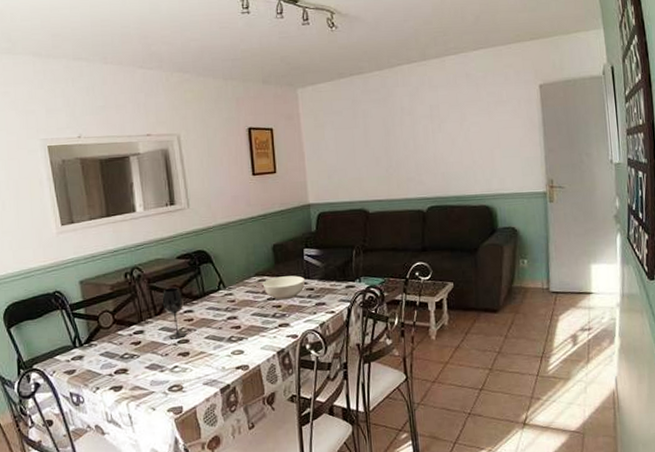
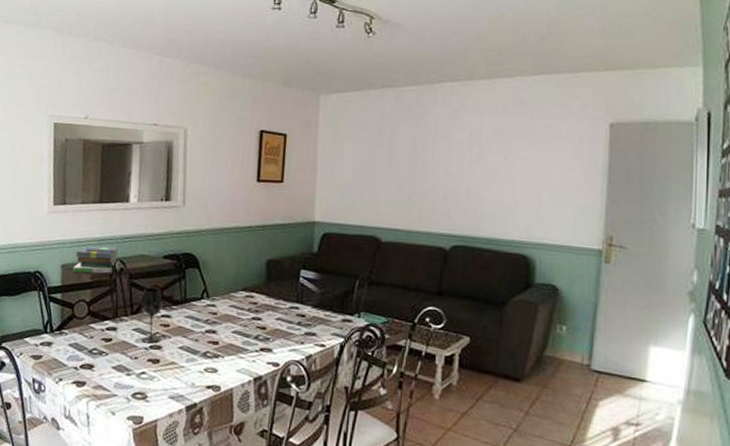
books: none [91,256,136,286] -> present [73,245,120,274]
bowl: present [262,275,306,300] -> none [249,295,298,323]

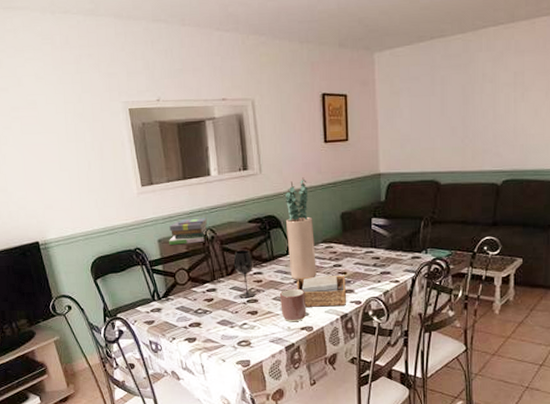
mug: none [186,338,217,379] -> present [279,288,307,322]
vase: none [202,216,235,330] -> present [285,177,317,280]
napkin holder: none [207,327,265,366] -> present [296,276,346,307]

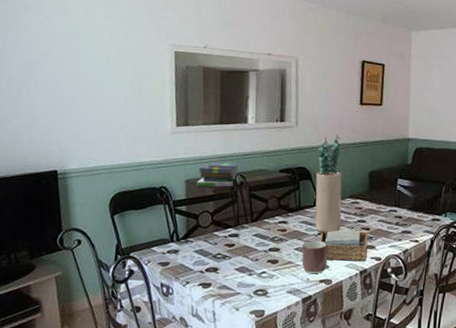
wine glass: present [233,250,256,298] -> none [259,198,280,247]

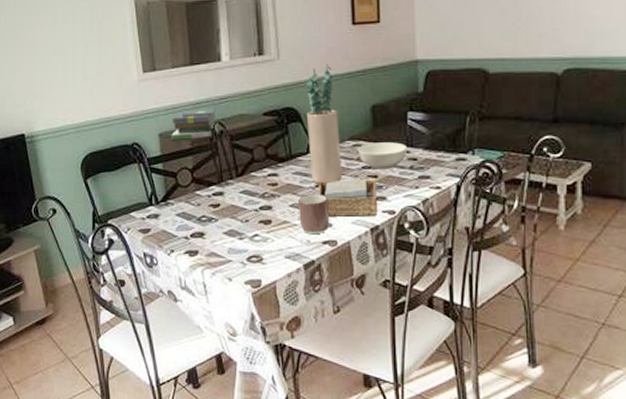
bowl: none [355,201,396,224] -> present [357,142,408,170]

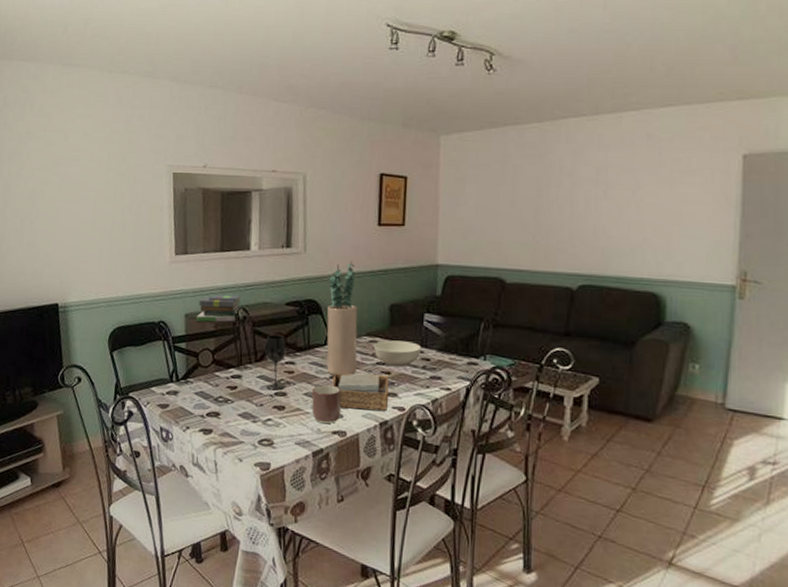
wine glass: none [245,147,270,205] -> present [264,335,287,391]

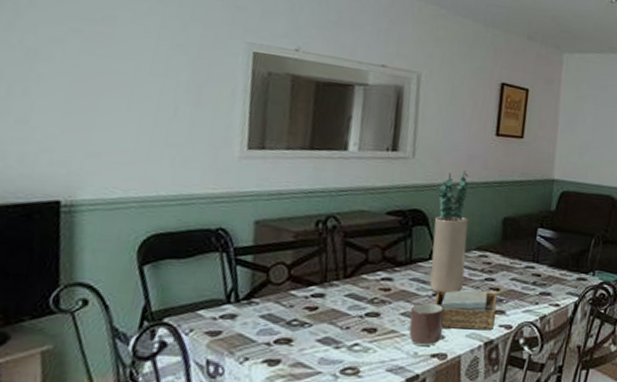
books: present [196,294,243,322] -> none [270,199,333,232]
wine glass: present [264,335,287,391] -> none [356,247,384,311]
bowl: present [373,340,422,368] -> none [482,255,533,284]

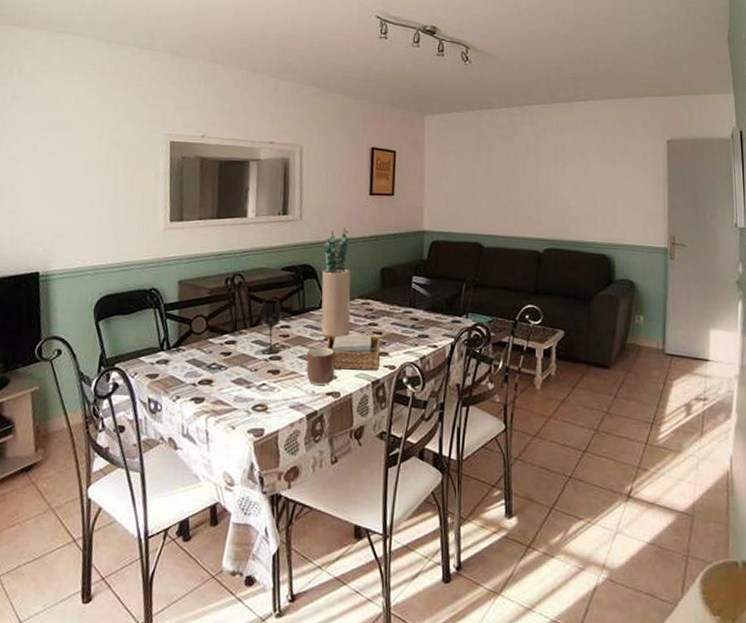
wine glass: none [356,247,384,311] -> present [259,300,282,355]

